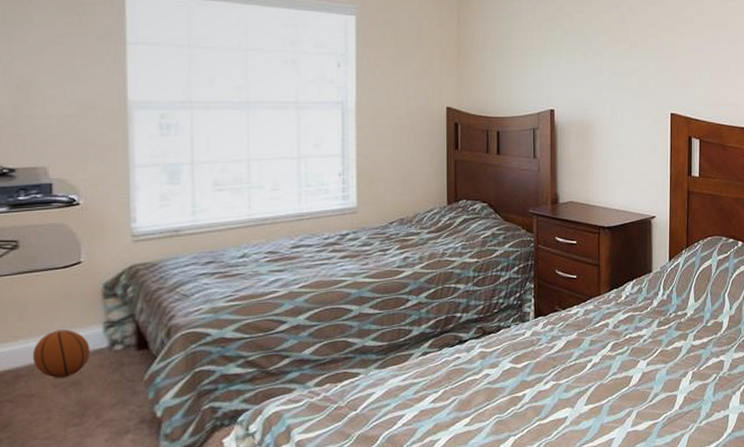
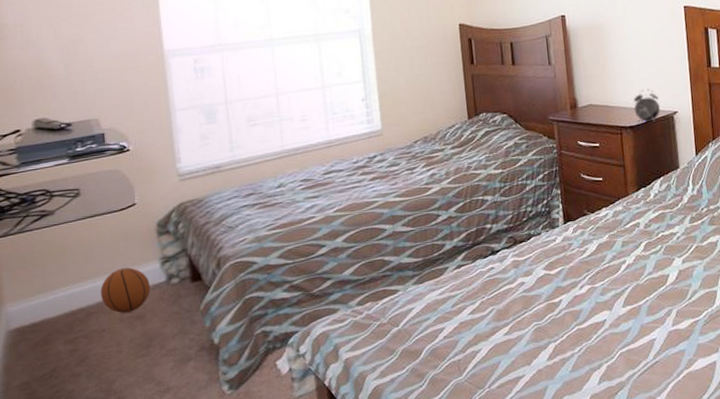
alarm clock: none [613,191,640,224] -> present [633,89,661,123]

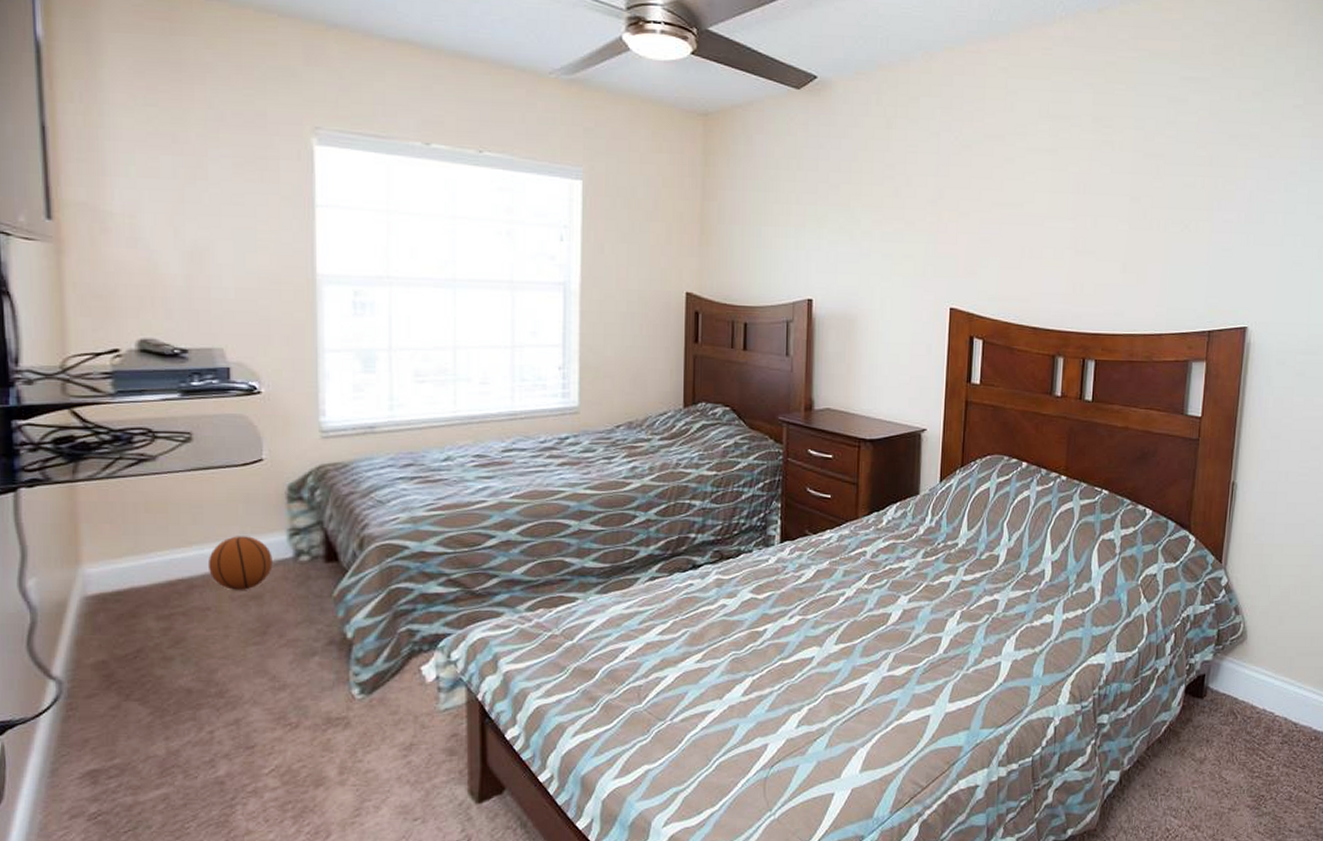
alarm clock: present [633,89,661,123] -> none [877,398,908,437]

